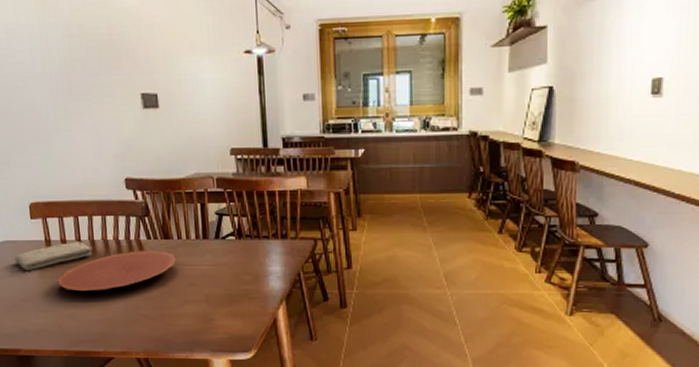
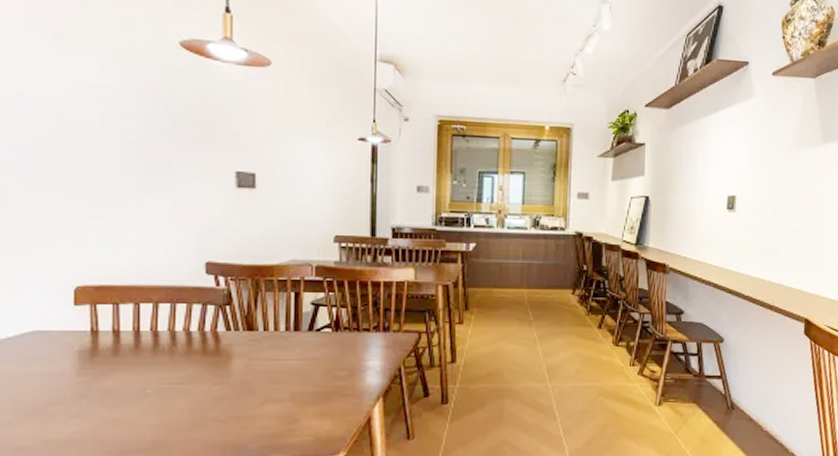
washcloth: present [14,241,92,270] -> none [44,332,154,367]
plate: present [58,251,177,292] -> none [102,344,260,392]

